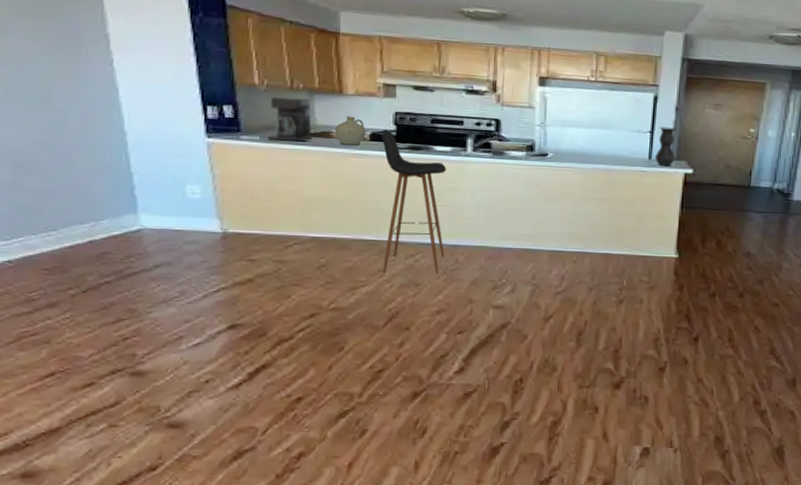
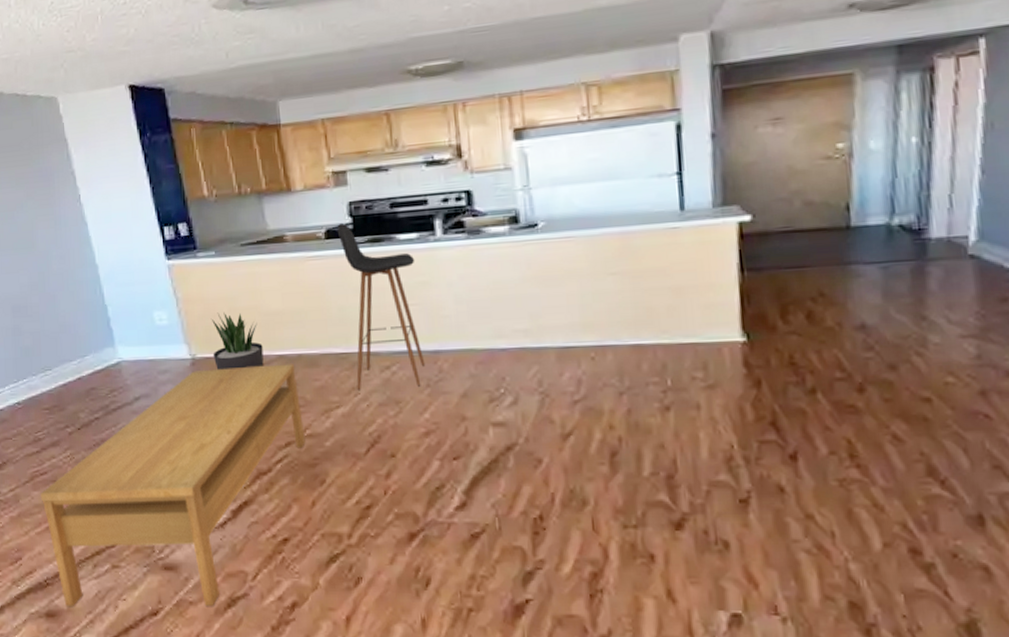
coffee table: none [27,244,330,467] -> present [40,364,306,607]
planter: none [245,193,298,247] -> present [211,312,264,371]
coffee maker: present [267,96,313,143] -> none [221,202,266,255]
ceramic jug: present [334,116,366,146] -> none [287,214,320,249]
vase: present [655,127,677,168] -> none [689,161,721,219]

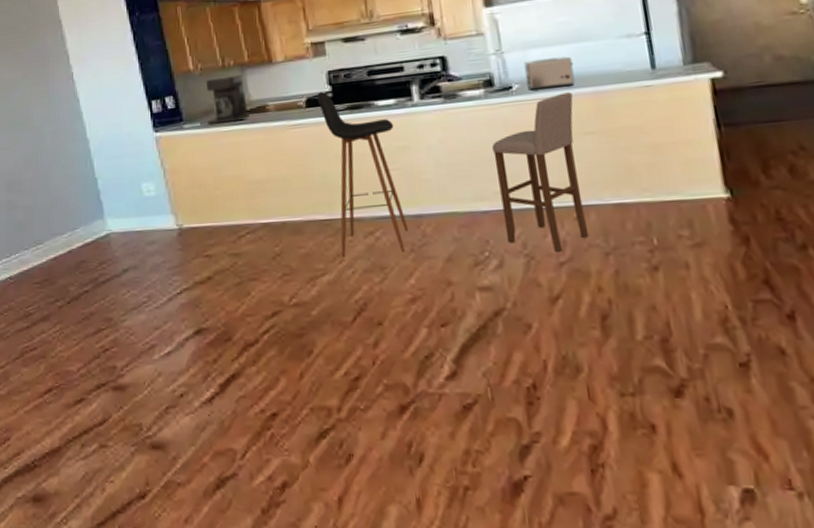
coffee table: present [40,364,306,607] -> none [30,231,292,491]
planter: present [211,312,264,371] -> none [197,182,249,241]
coffee maker: none [221,202,266,255] -> present [206,74,250,126]
bar stool: none [513,231,605,390] -> present [491,92,589,252]
toaster: none [550,194,602,230] -> present [523,56,575,92]

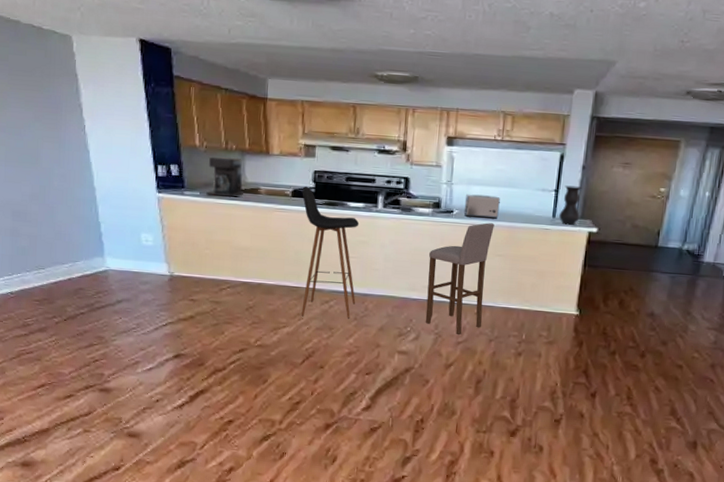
vase: none [657,20,692,76] -> present [559,185,583,226]

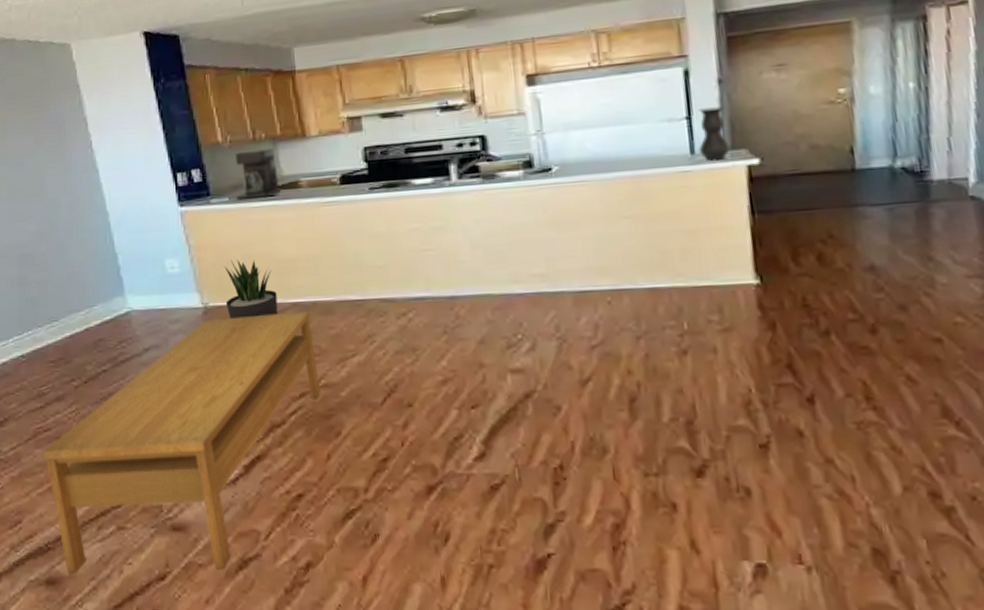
coffee table: none [25,285,256,466] -> present [43,311,321,574]
planter: none [188,241,231,290] -> present [224,259,278,320]
bar stool: present [301,187,360,320] -> none [352,169,442,339]
bar stool: present [425,223,495,335] -> none [528,175,622,335]
toaster: present [463,194,501,220] -> none [563,139,615,174]

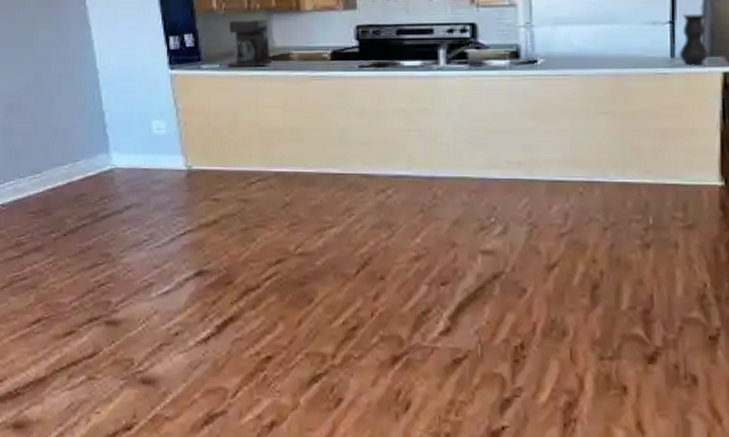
coffee table: present [43,311,321,574] -> none [18,181,296,422]
planter: present [224,259,278,320] -> none [209,125,260,184]

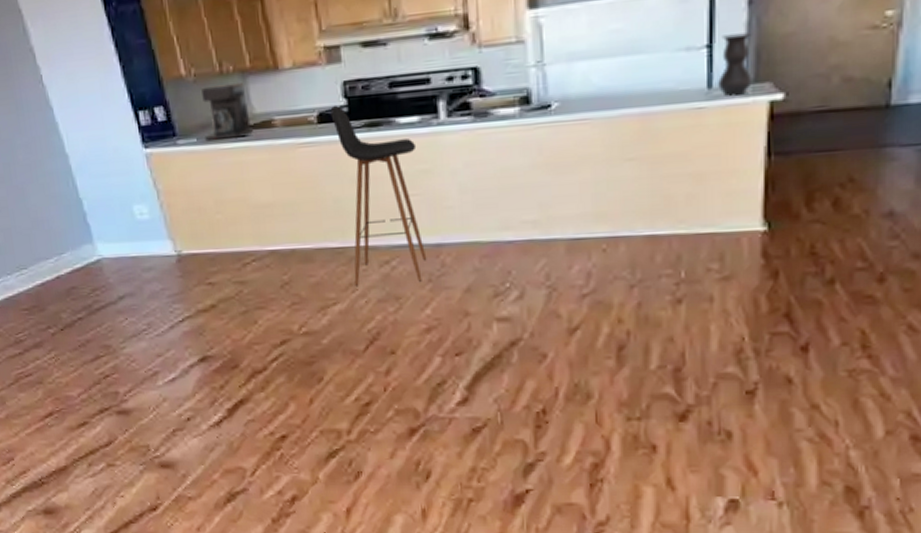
bar stool: none [343,46,420,213] -> present [330,106,427,288]

